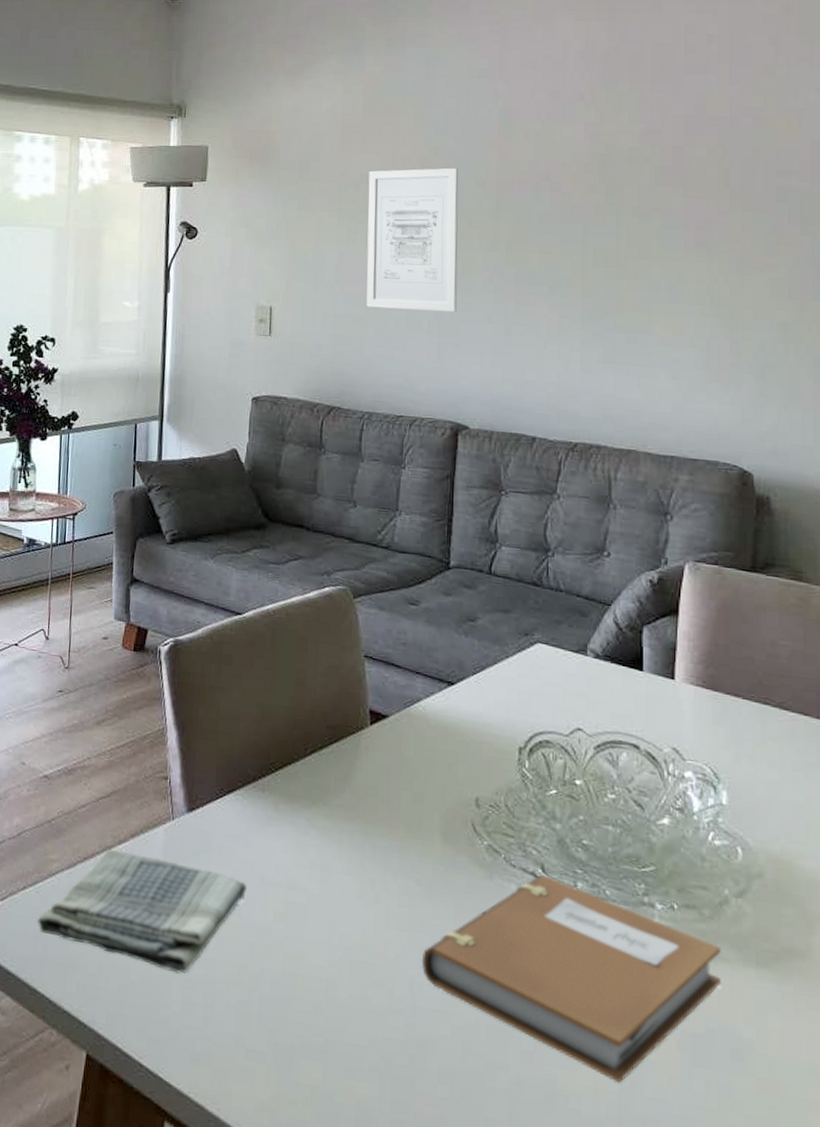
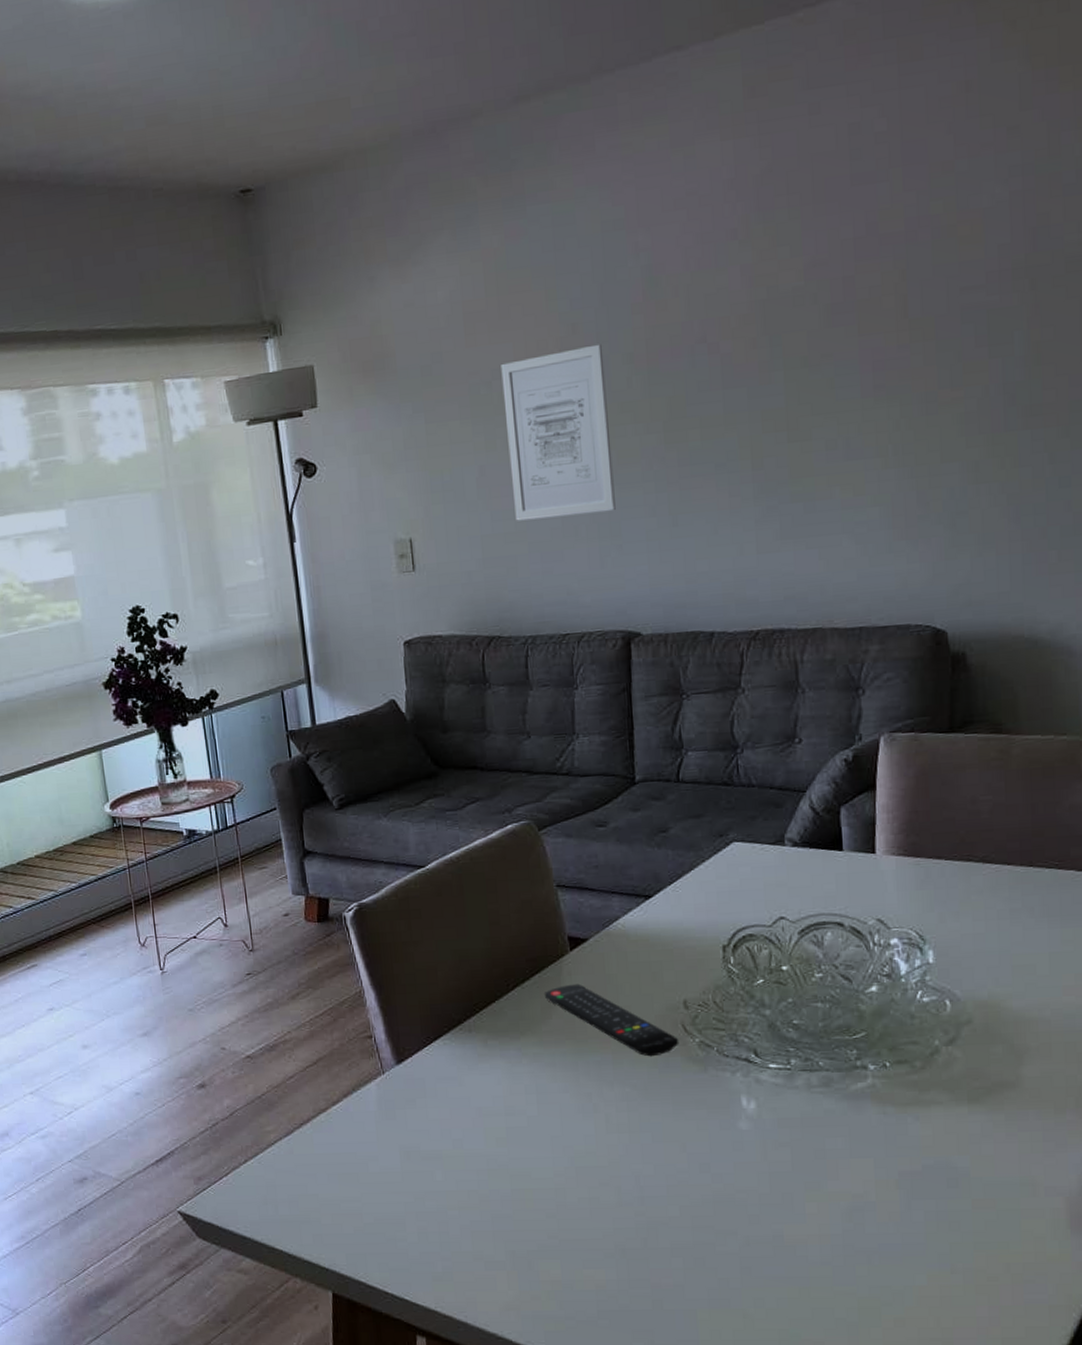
dish towel: present [37,848,248,974] -> none [263,1111,467,1209]
remote control: none [339,759,468,853] -> present [544,983,680,1057]
notebook: present [421,875,721,1084] -> none [644,1059,935,1227]

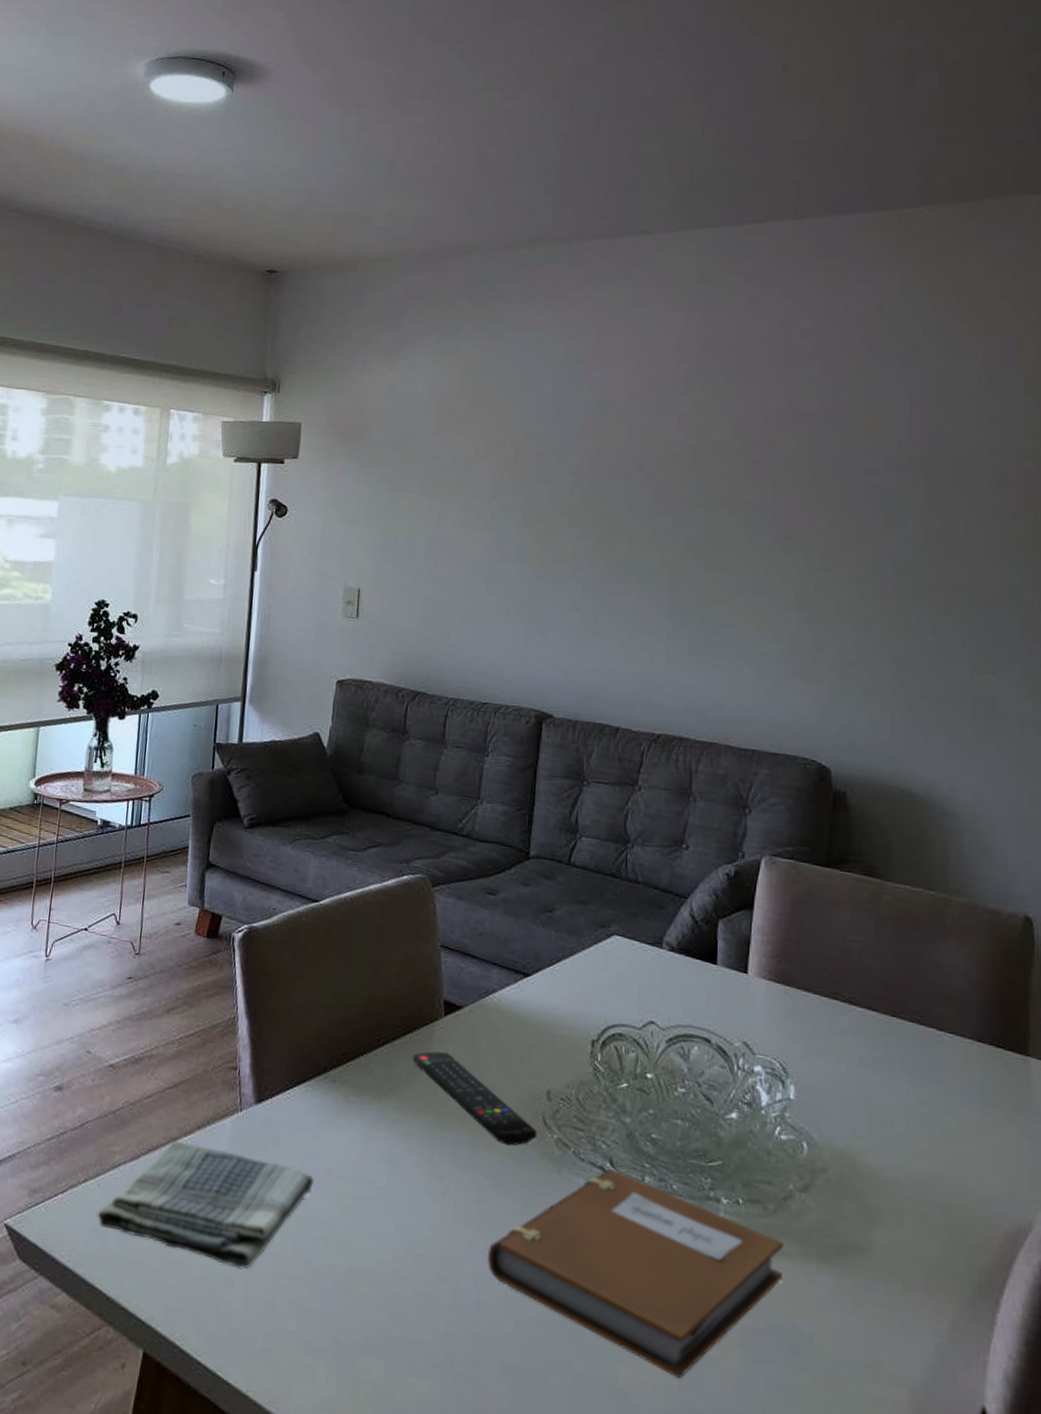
dish towel: none [263,1111,467,1209] -> present [97,1140,315,1269]
wall art: present [501,344,616,521] -> none [455,453,553,600]
notebook: none [644,1059,935,1227] -> present [487,1169,784,1379]

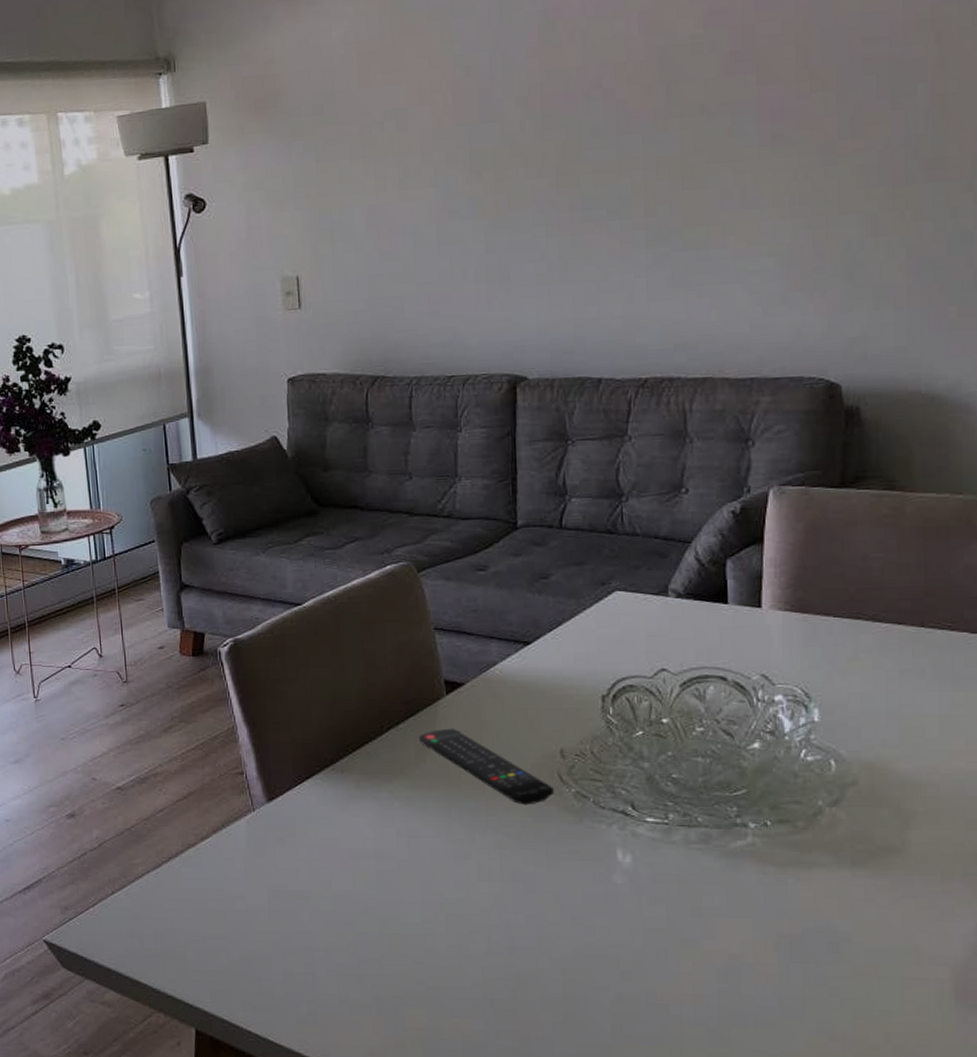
dish towel: present [97,1140,315,1269] -> none [129,846,336,949]
notebook: present [487,1169,784,1379] -> none [516,812,816,987]

